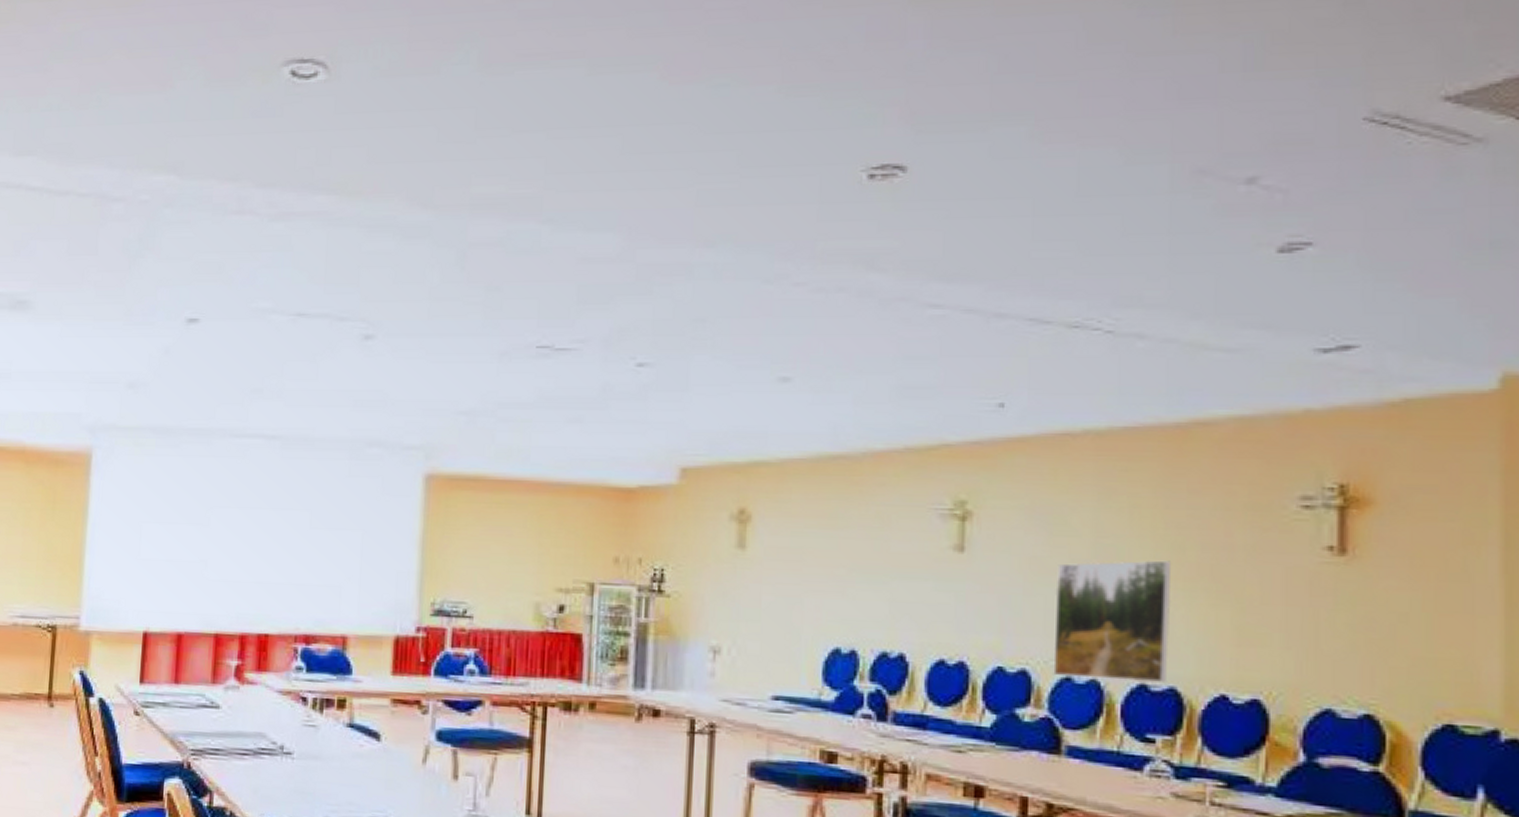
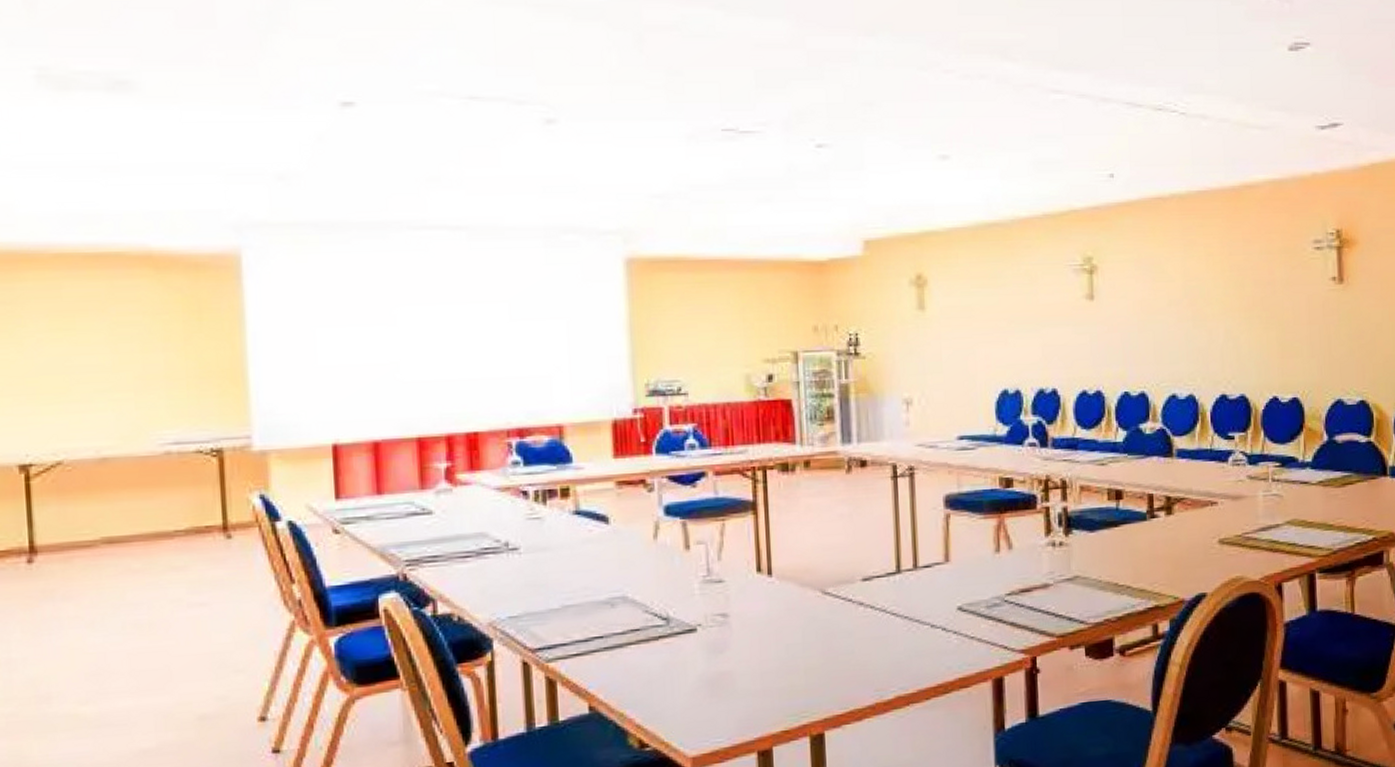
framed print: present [1053,560,1171,683] -> none [1160,296,1238,395]

